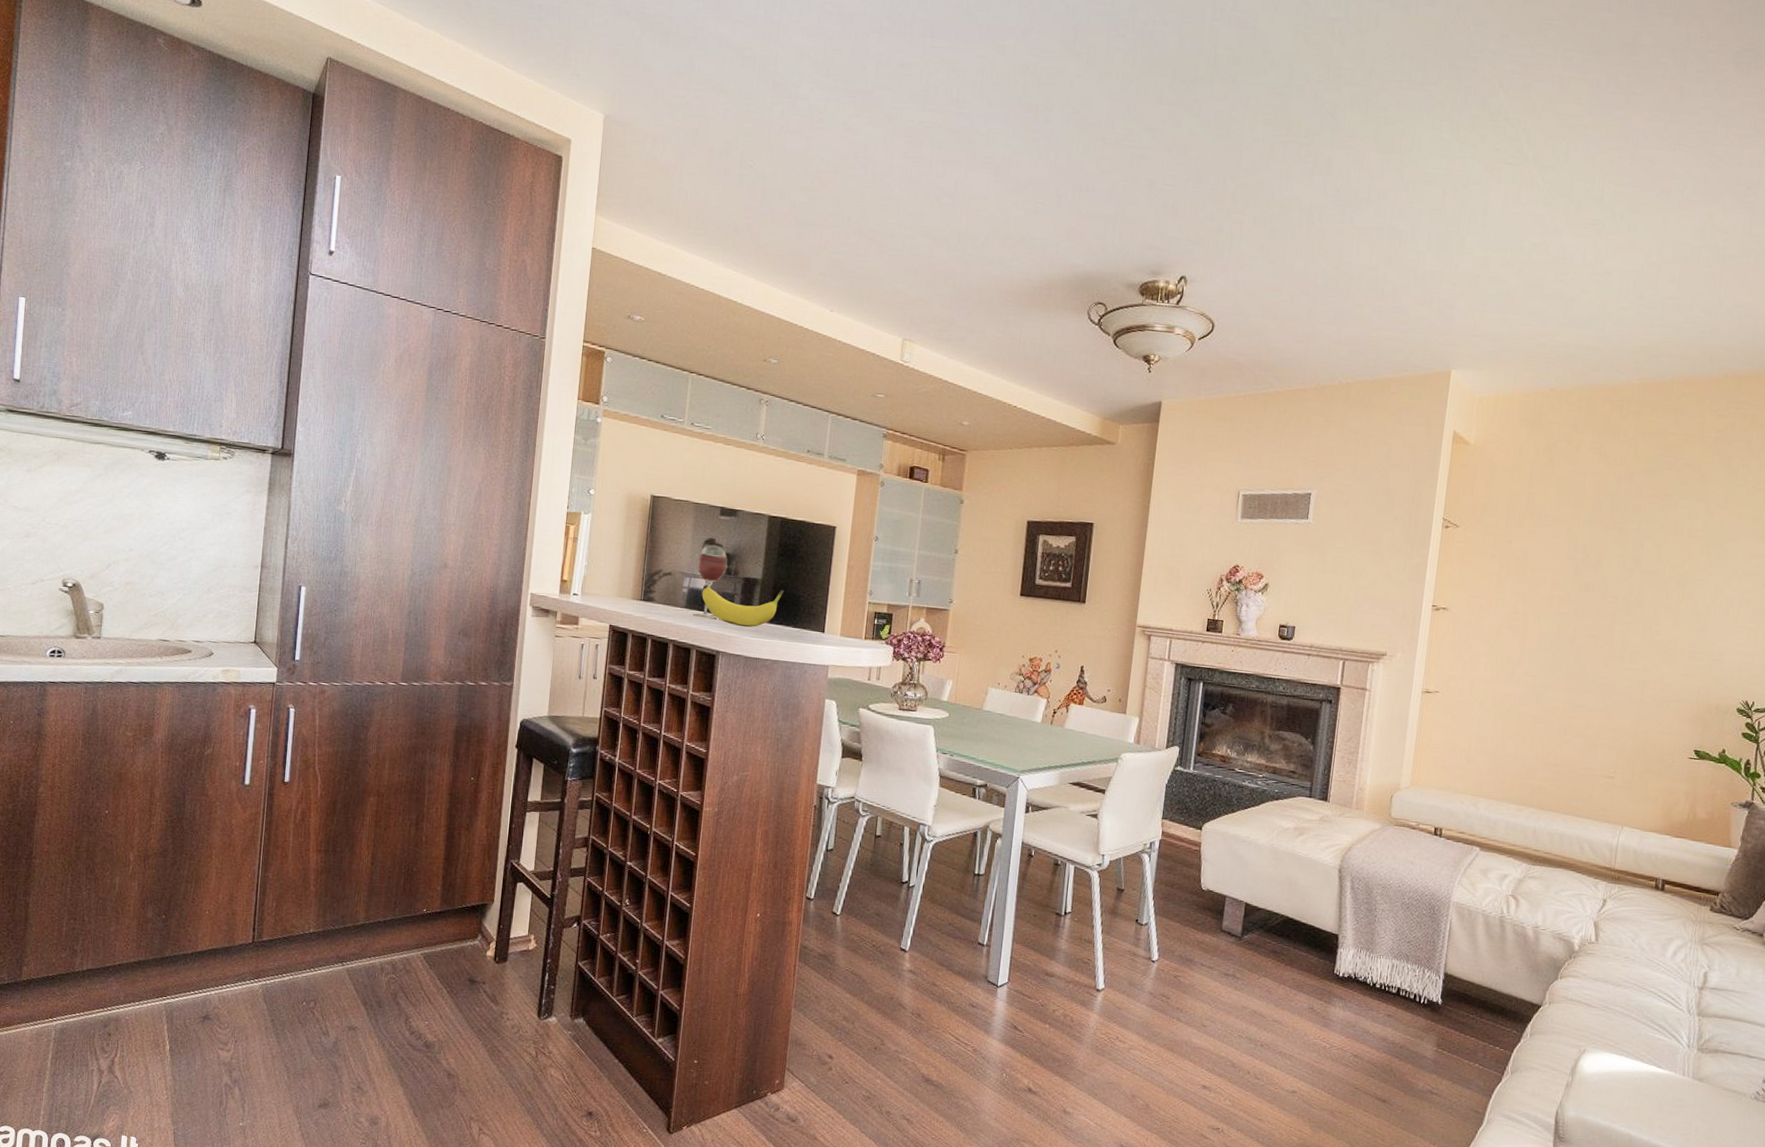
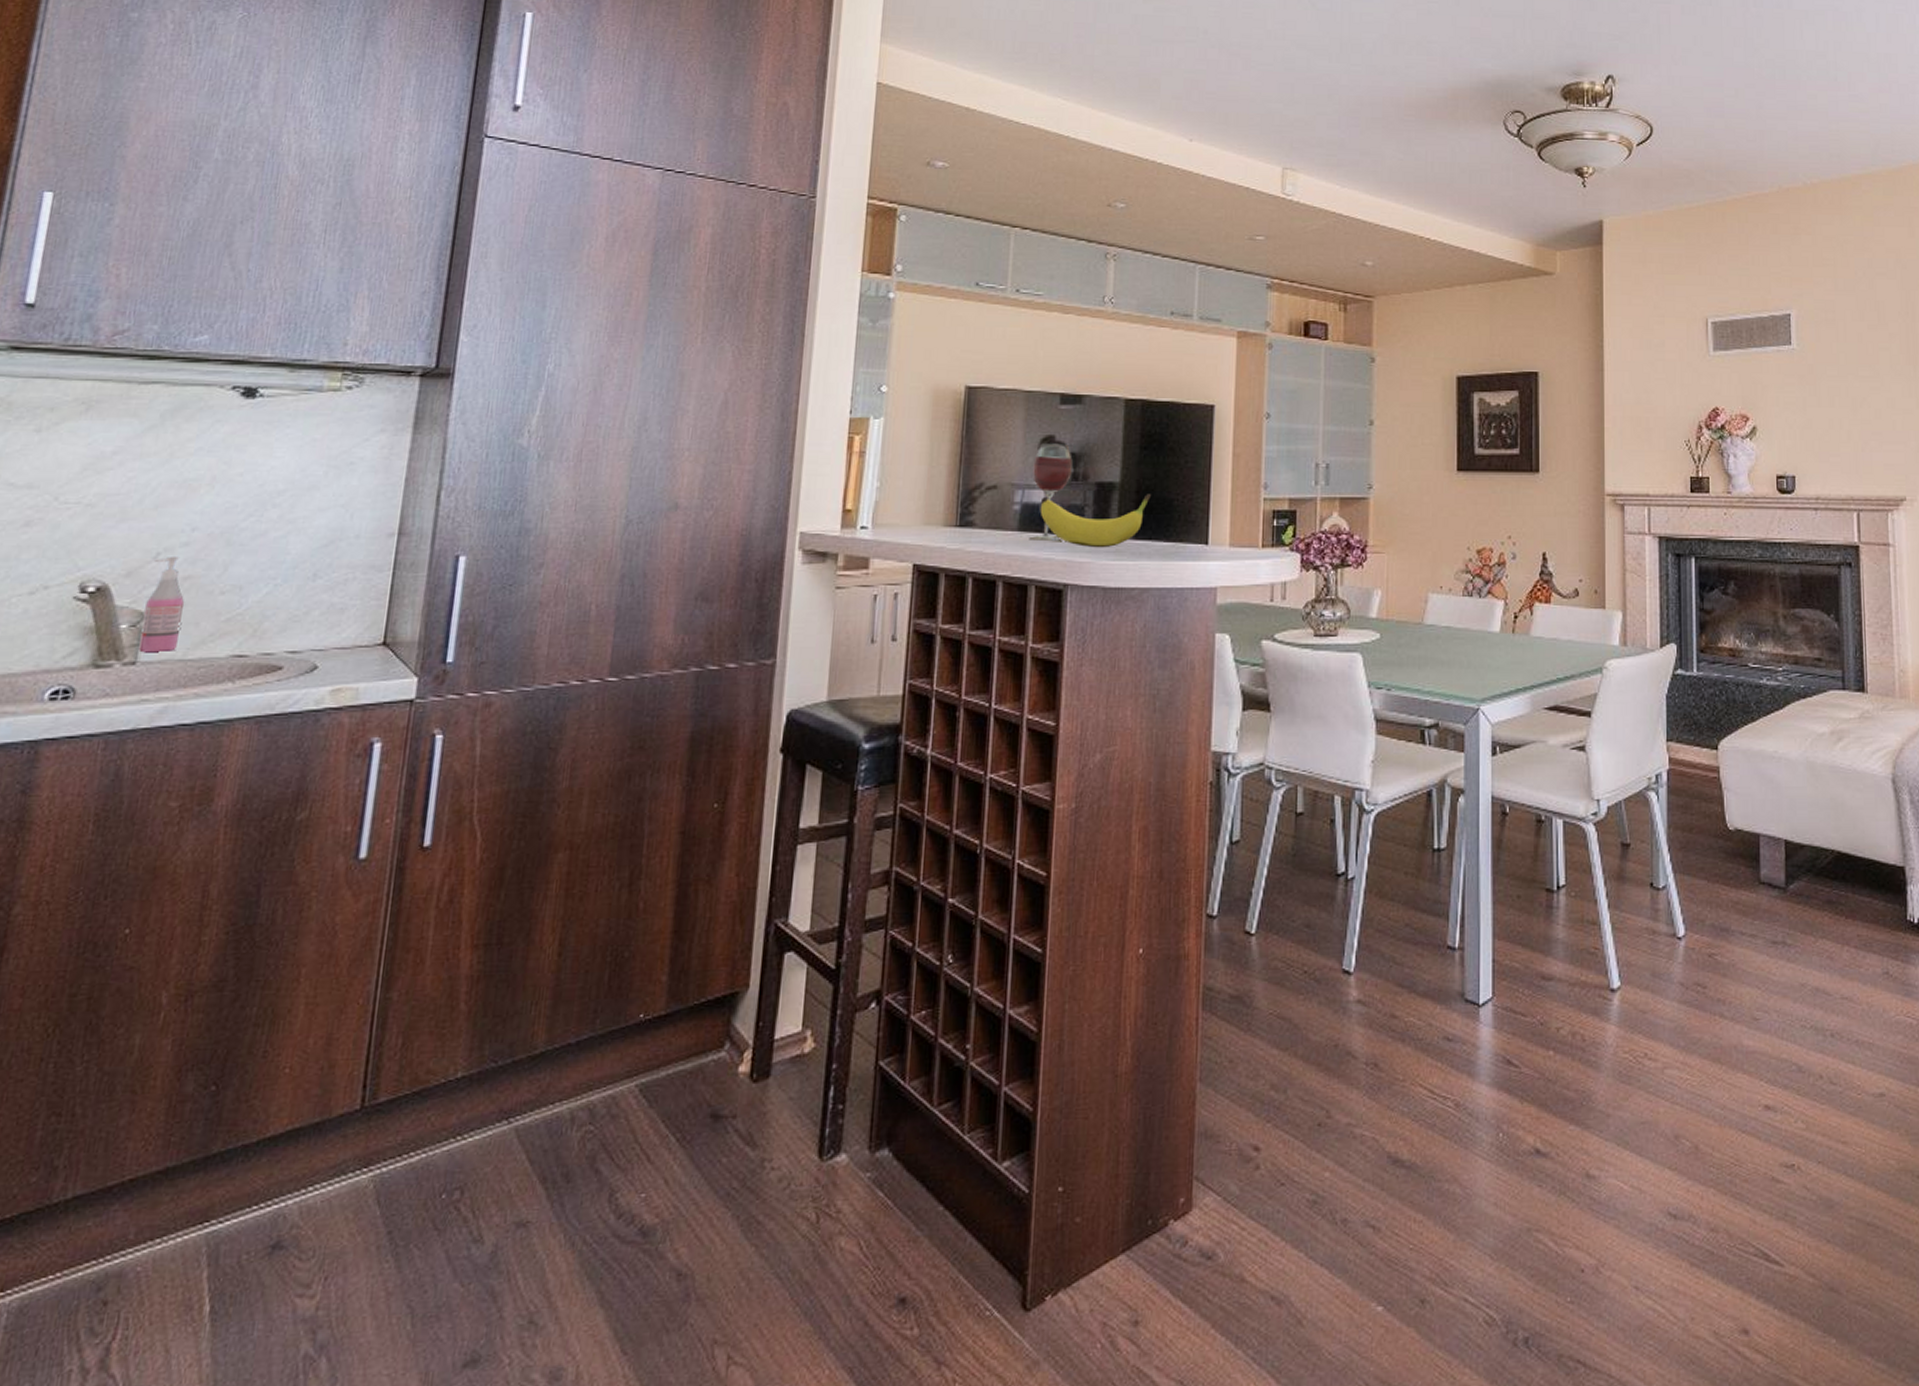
soap dispenser: none [102,567,127,632] -> present [138,557,184,653]

